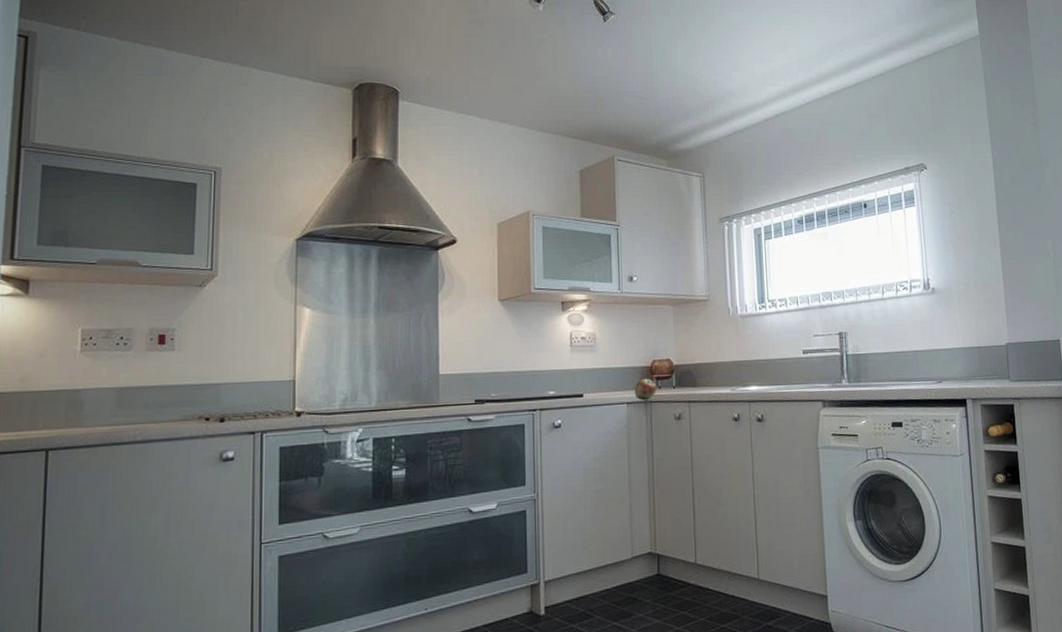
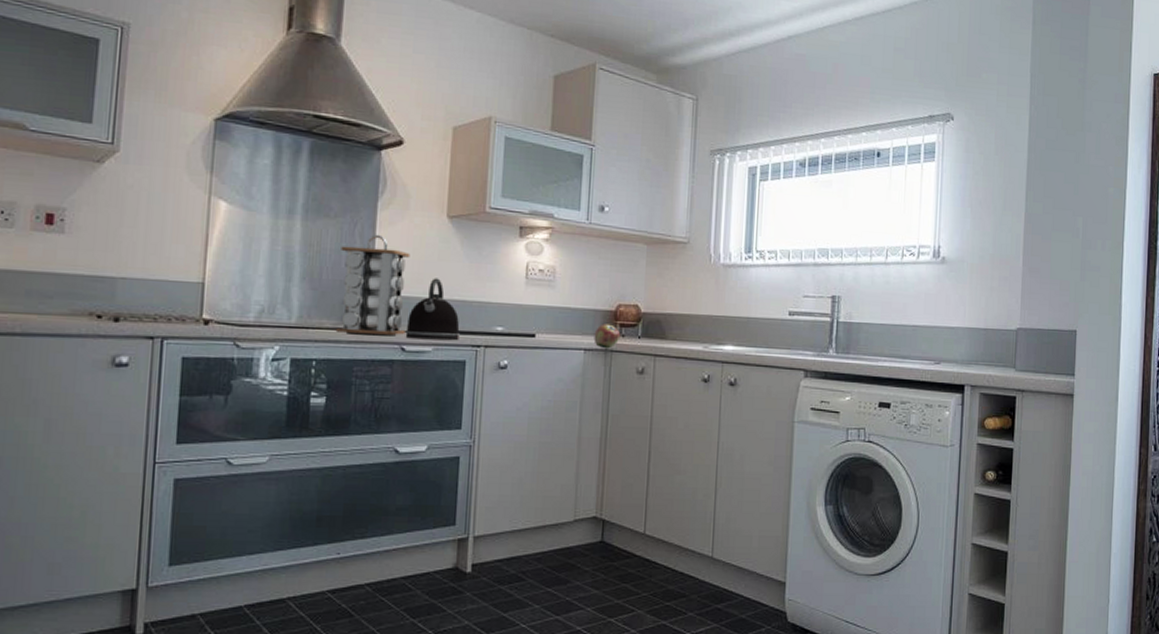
spice rack: none [410,322,470,413] -> present [335,234,411,337]
kettle: none [470,354,517,410] -> present [405,278,460,341]

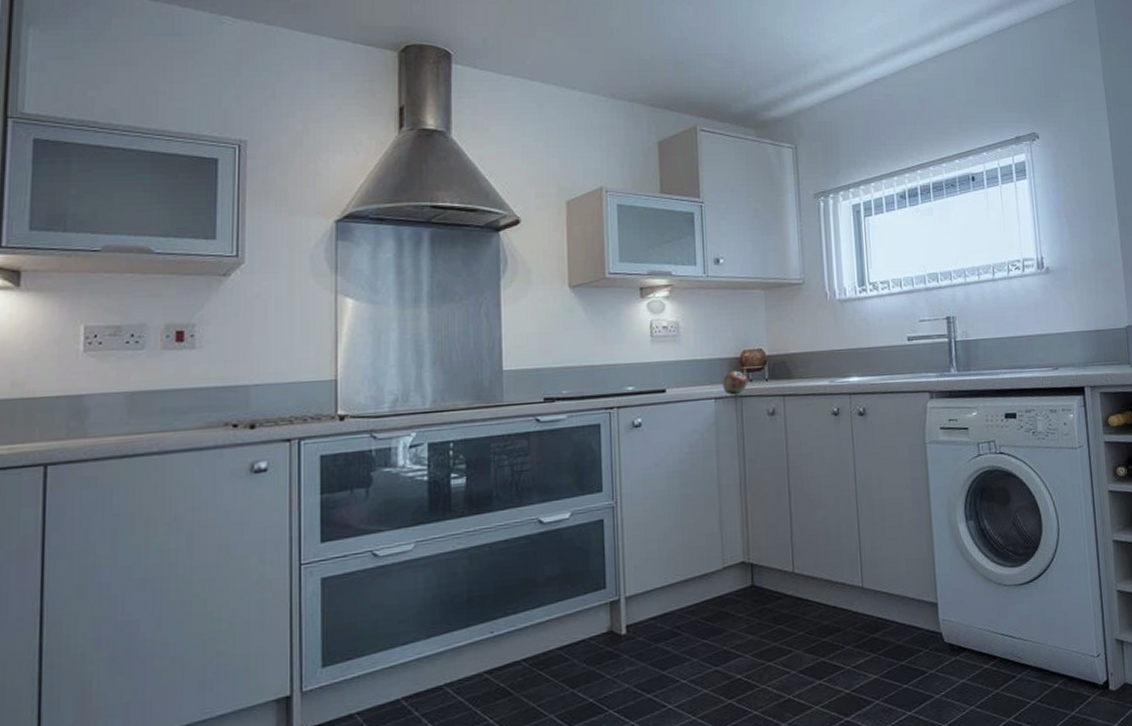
spice rack: present [335,234,411,337] -> none [468,312,539,413]
kettle: present [405,278,460,341] -> none [539,347,592,410]

